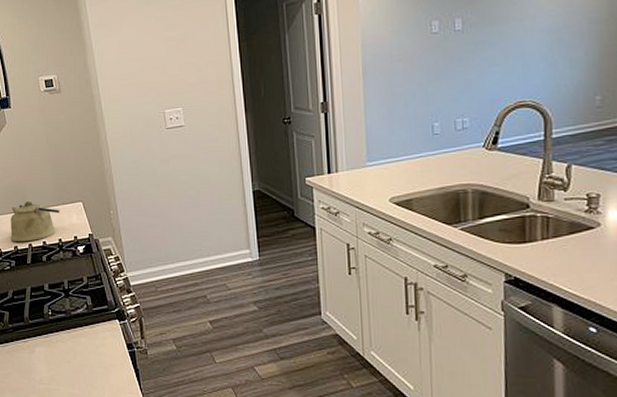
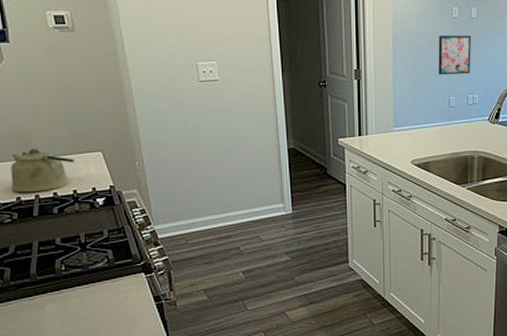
wall art: none [416,50,458,100] -> present [438,35,472,75]

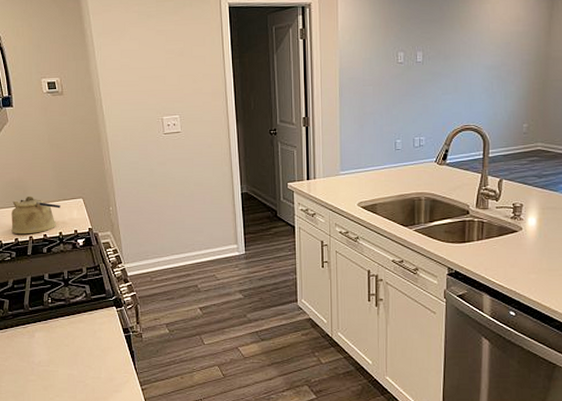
wall art: present [438,35,472,75] -> none [384,78,418,119]

